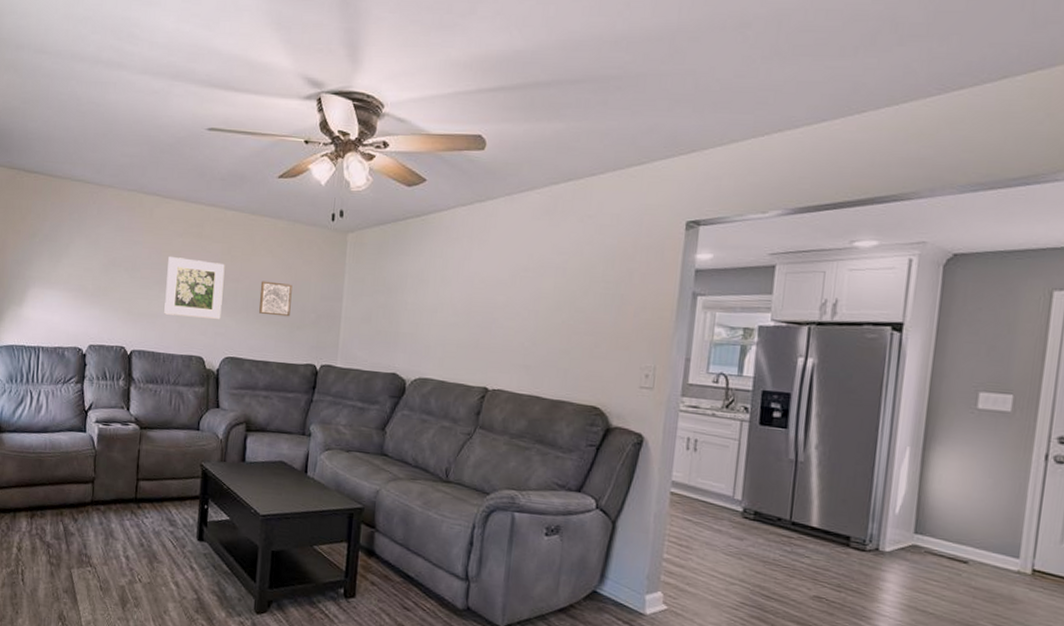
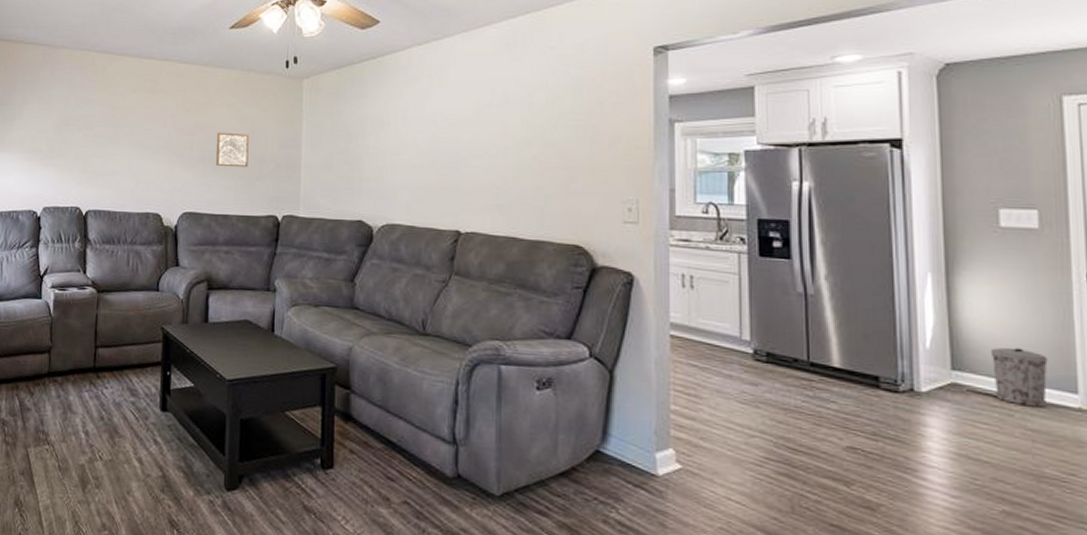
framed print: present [164,256,225,319] -> none [119,112,180,174]
trash can: none [948,516,999,569] -> present [990,347,1048,408]

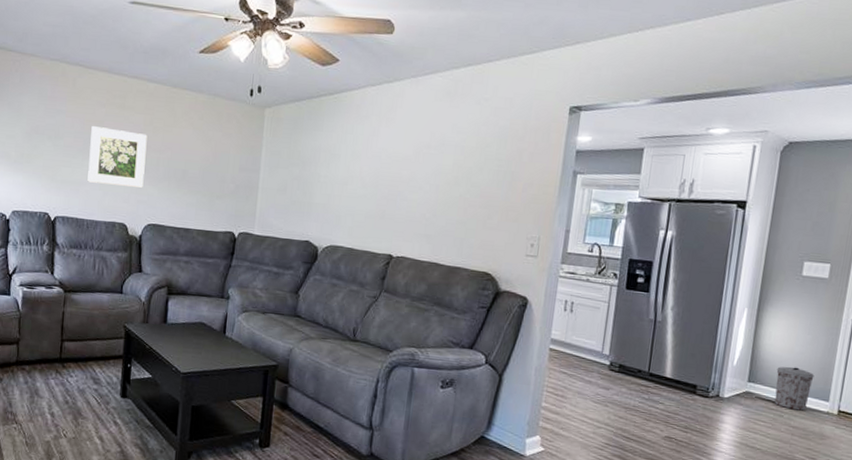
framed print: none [119,112,180,174] -> present [87,125,147,188]
wall art: present [215,132,249,168] -> none [180,151,213,187]

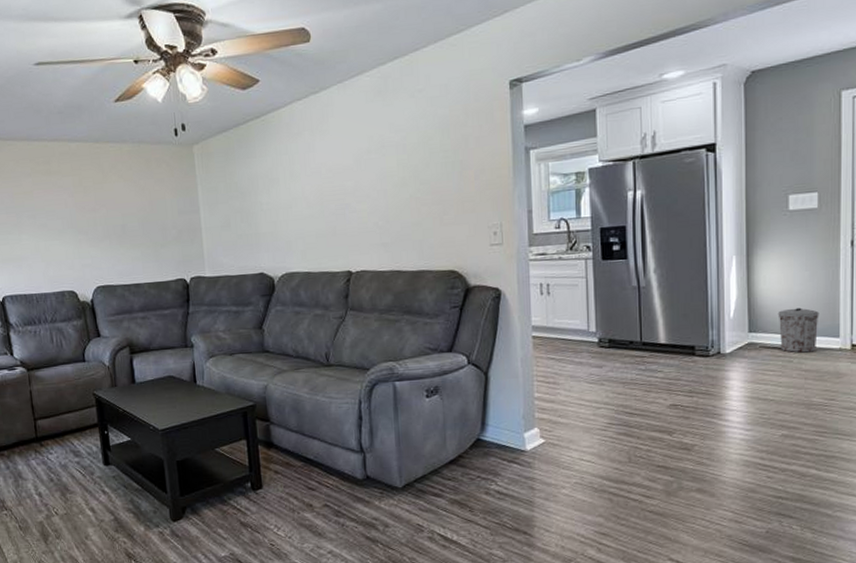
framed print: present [87,125,147,188] -> none [21,196,85,256]

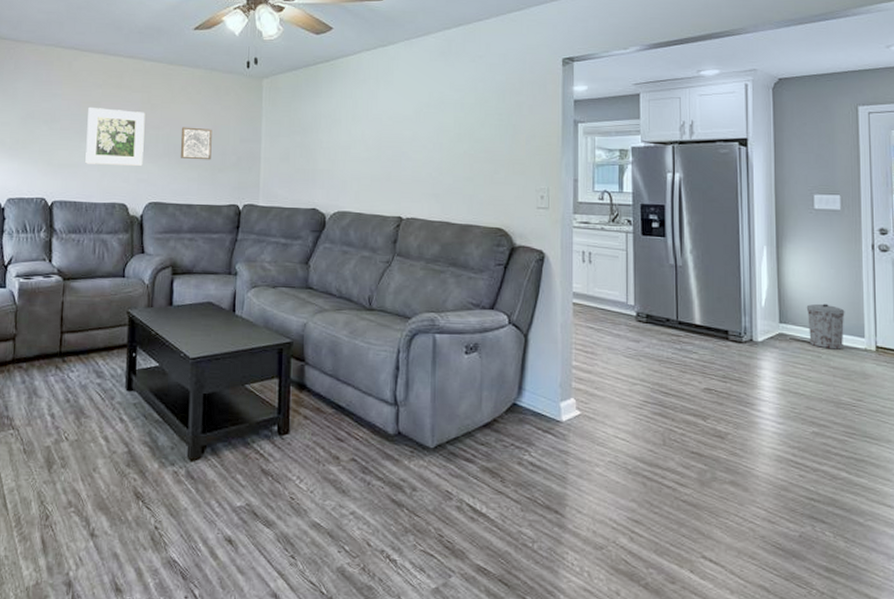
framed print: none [21,196,85,256] -> present [85,106,145,166]
wall art: none [117,205,152,239] -> present [180,127,212,160]

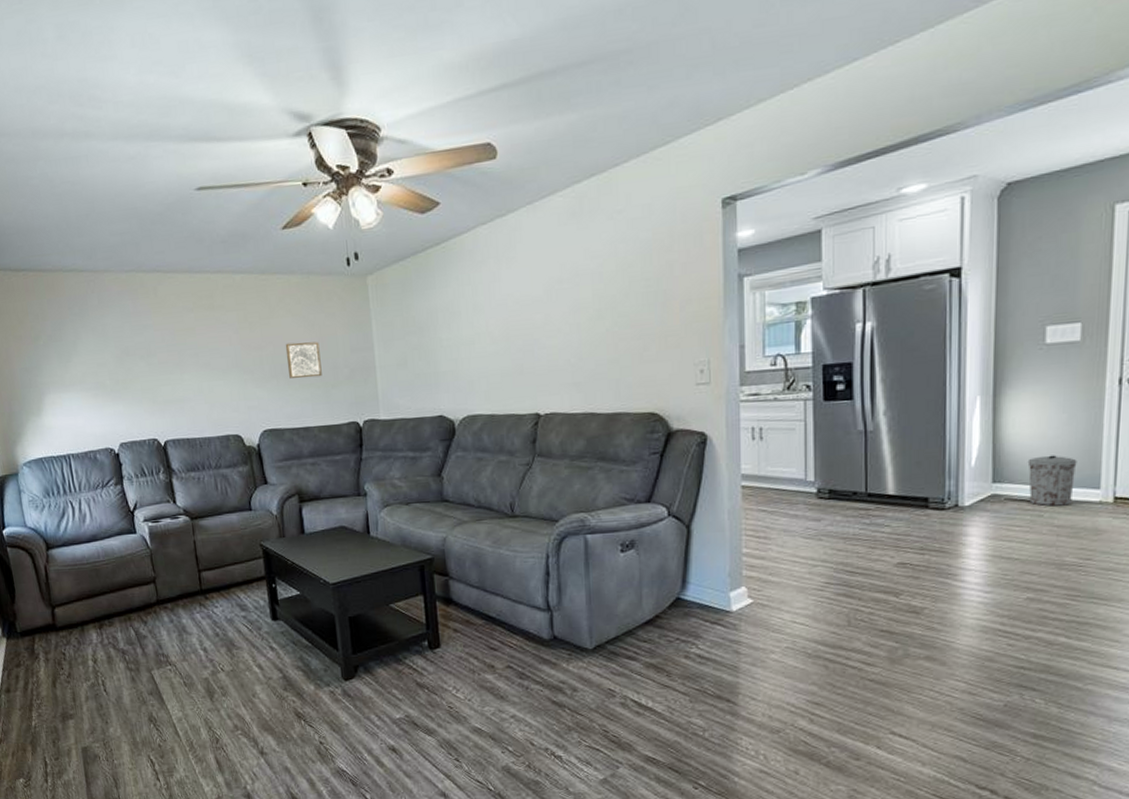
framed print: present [85,106,145,166] -> none [183,332,251,397]

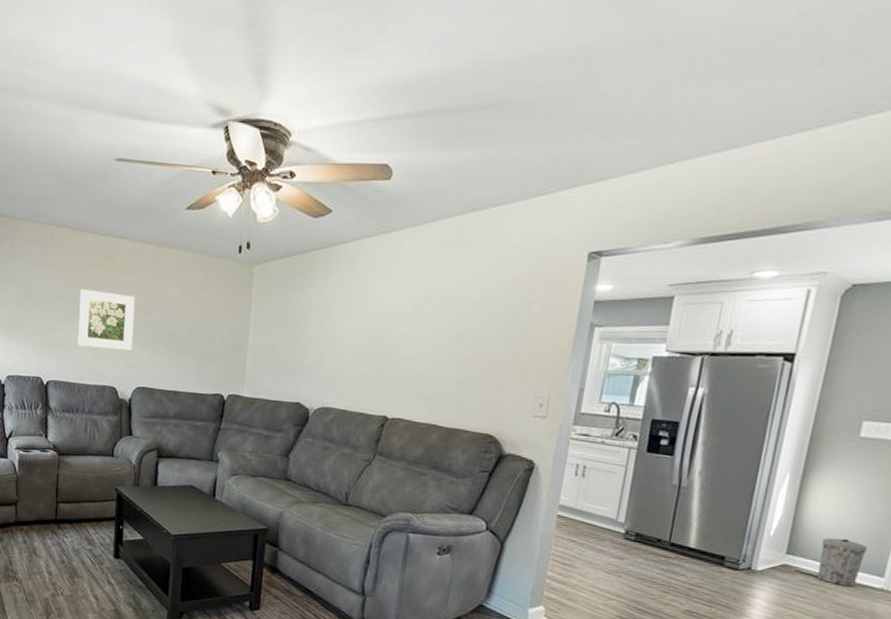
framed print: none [183,332,251,397] -> present [78,288,135,351]
wall art: present [285,341,322,379] -> none [168,313,201,348]

